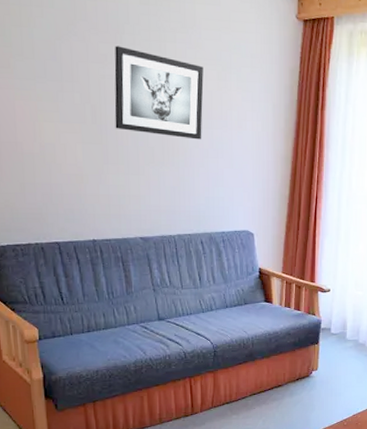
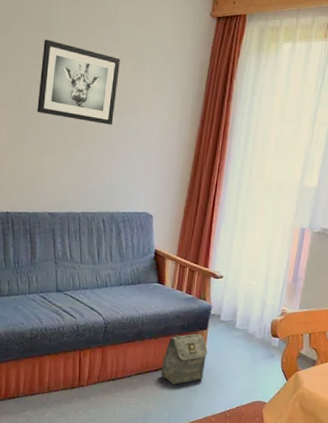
bag: none [275,348,321,401] -> present [160,333,208,385]

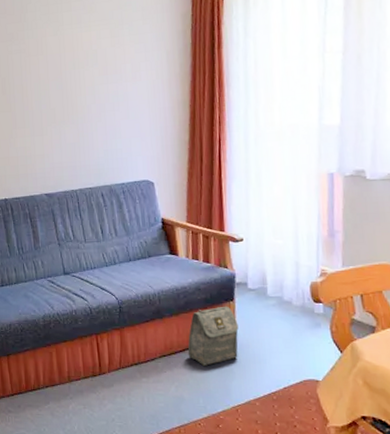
wall art: present [37,39,120,125] -> none [20,23,99,97]

